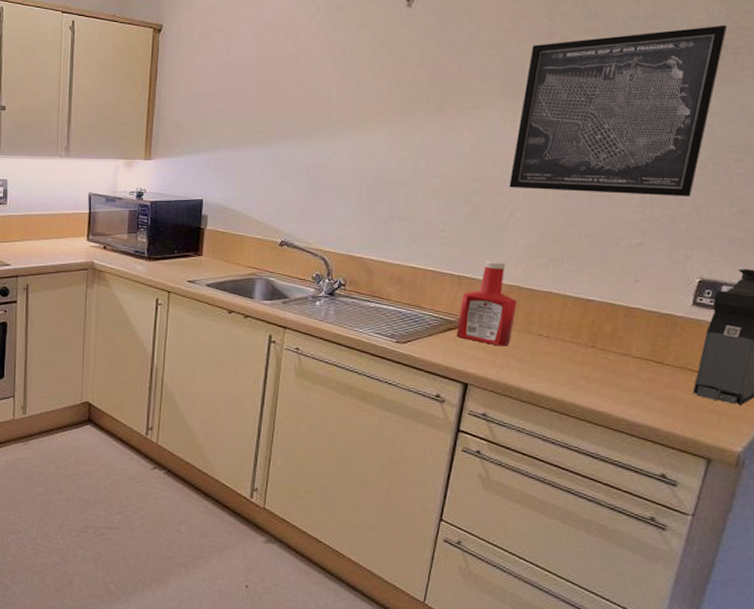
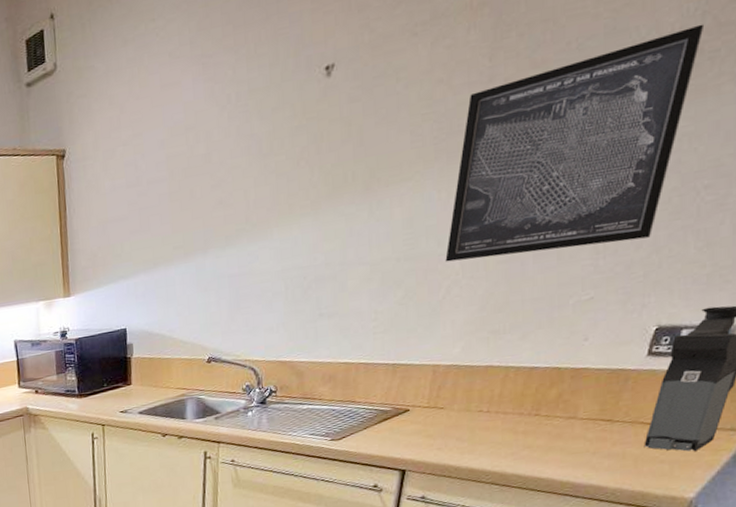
ketchup bottle: present [456,261,517,346] -> none [392,342,455,429]

